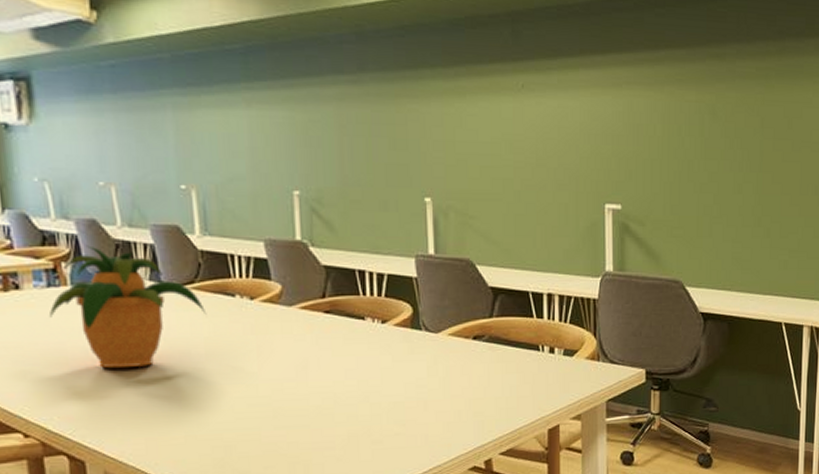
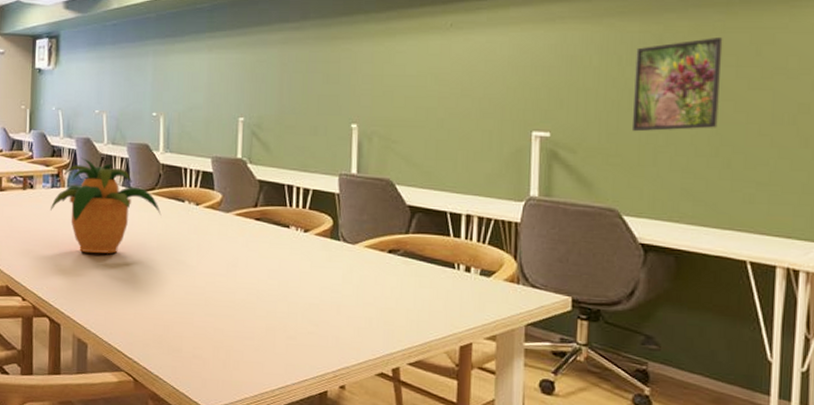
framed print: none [691,109,763,203] -> present [631,36,723,132]

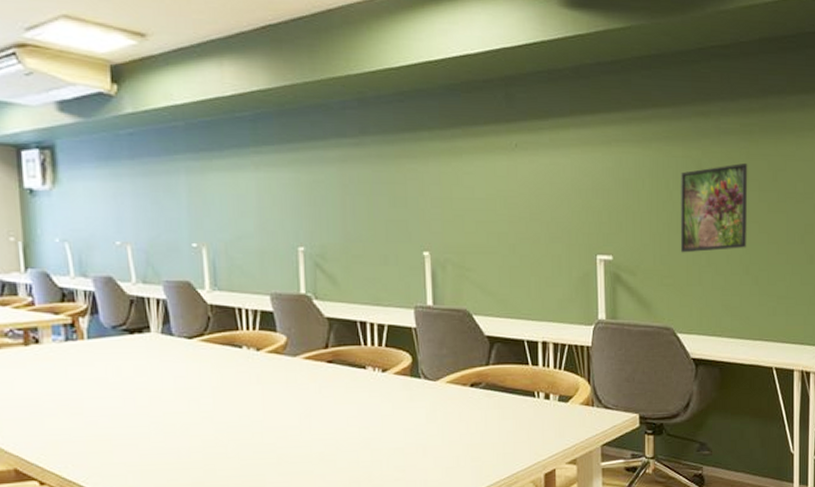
potted plant: present [51,157,162,253] -> none [67,301,215,417]

